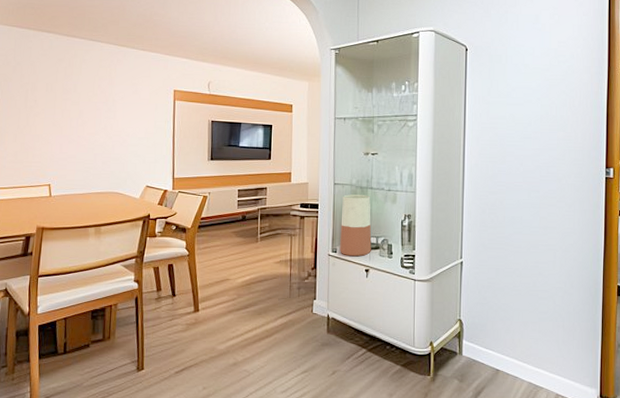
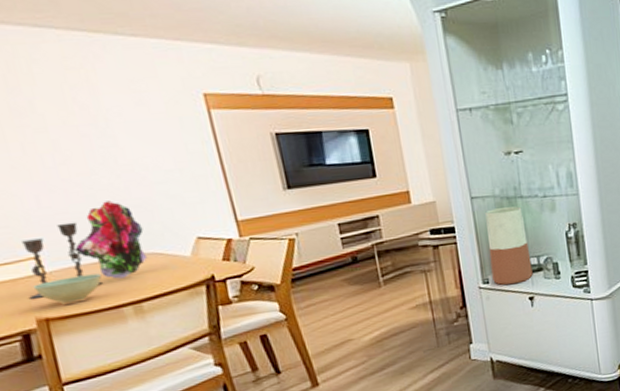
candlestick: none [37,164,82,213] -> present [22,222,102,299]
bowl: none [41,201,83,221] -> present [32,273,102,306]
bouquet: none [72,153,115,207] -> present [74,200,148,279]

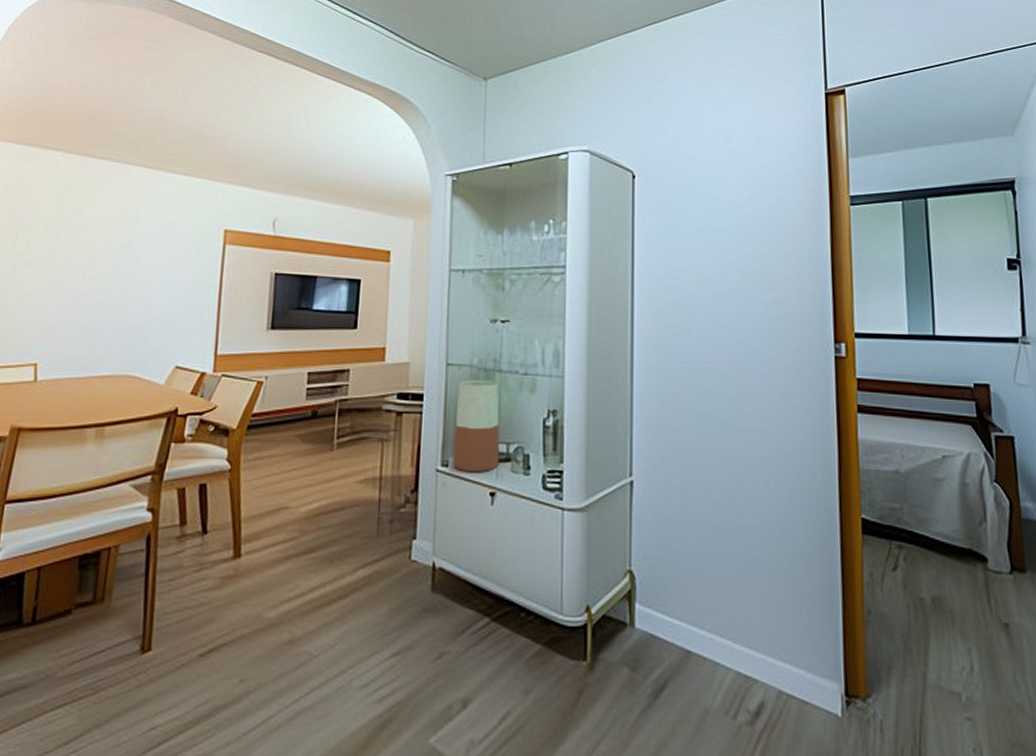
candlestick: present [22,222,102,299] -> none [14,334,81,405]
bowl: present [32,273,102,306] -> none [20,388,82,417]
bouquet: present [74,200,148,279] -> none [69,319,133,398]

